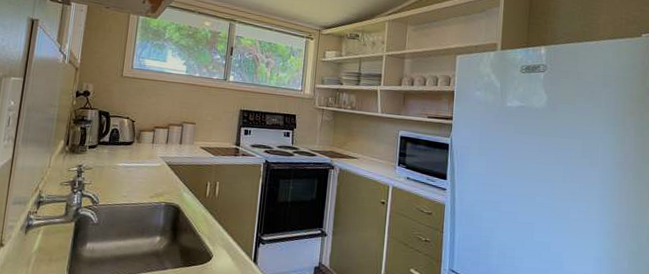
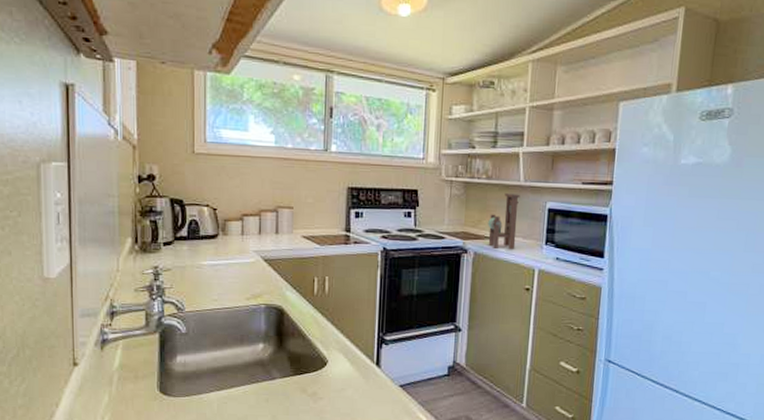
paper towel holder: none [351,122,378,168] -> present [488,193,520,249]

